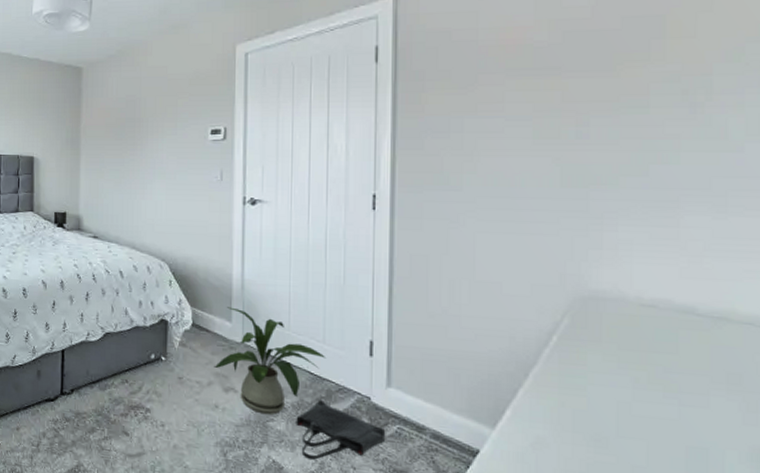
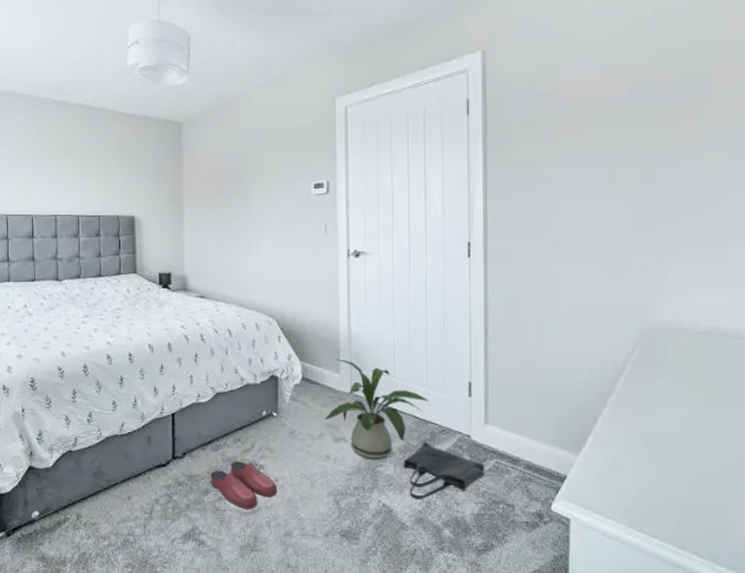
slippers: none [97,402,164,452] -> present [210,461,278,509]

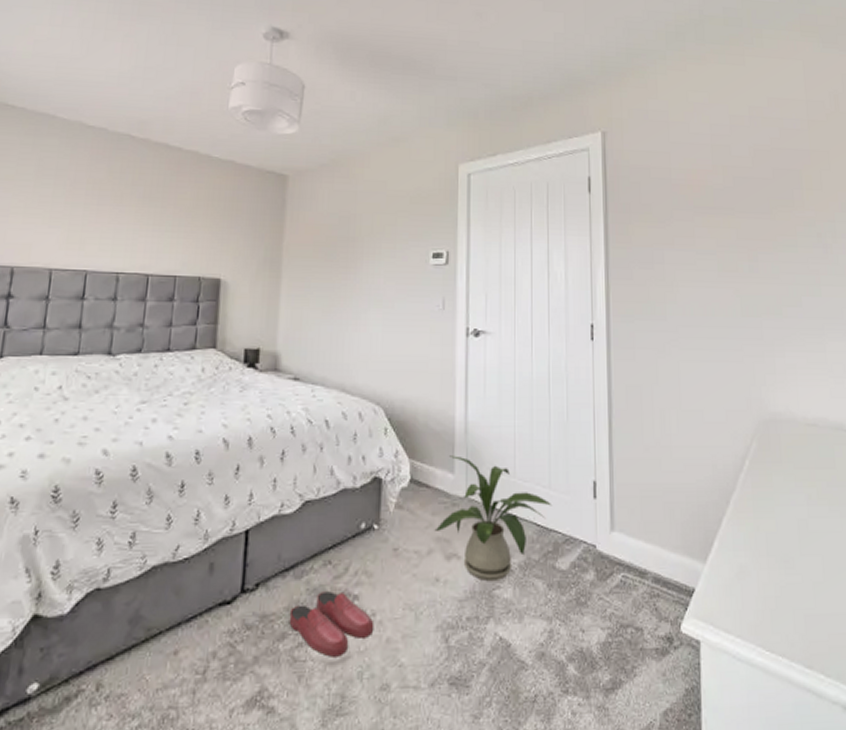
tote bag: present [403,441,485,499] -> none [523,554,612,629]

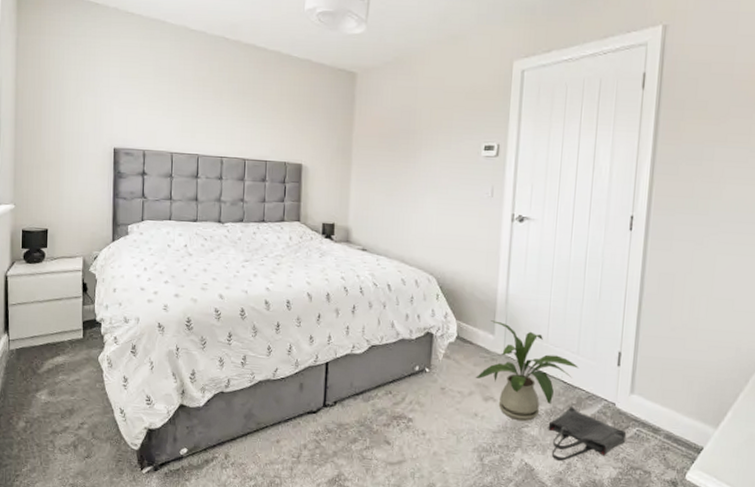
slippers: present [289,591,374,657] -> none [359,413,424,460]
tote bag: none [523,554,612,629] -> present [548,405,627,461]

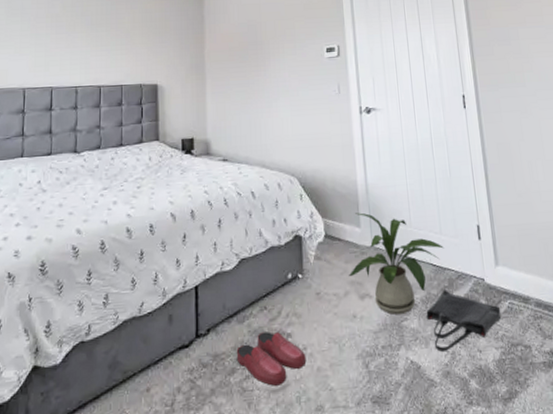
slippers: none [359,413,424,460] -> present [236,332,307,386]

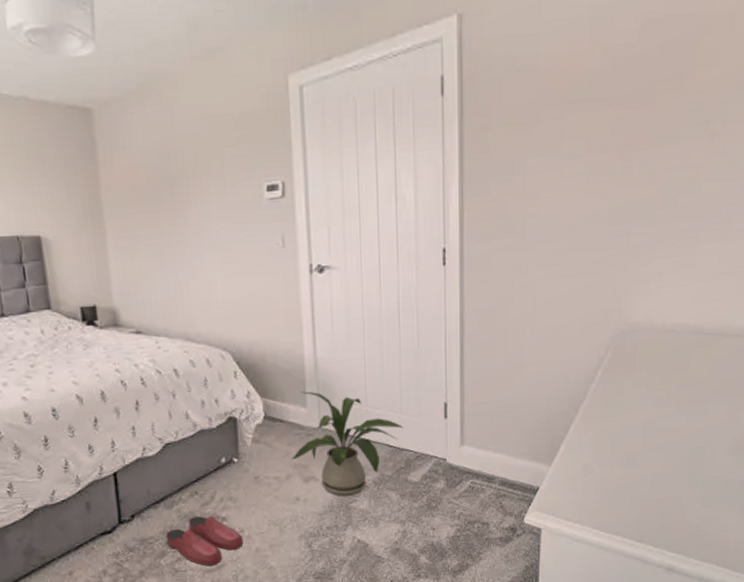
tote bag: present [426,288,501,352] -> none [378,469,461,531]

